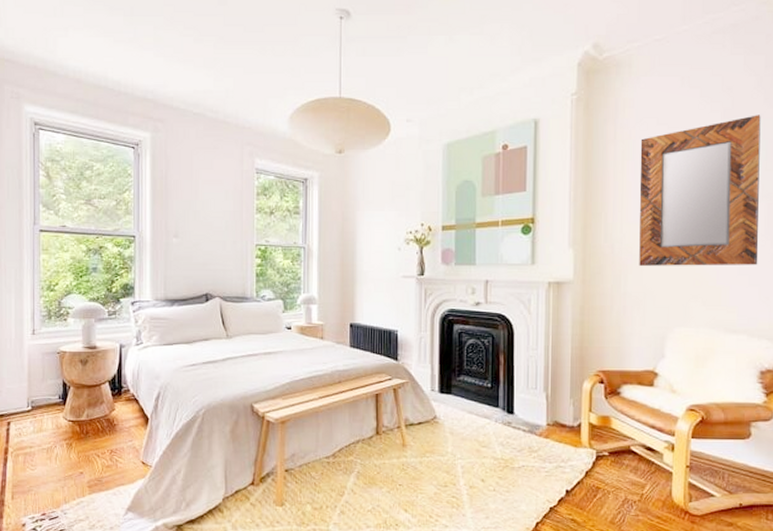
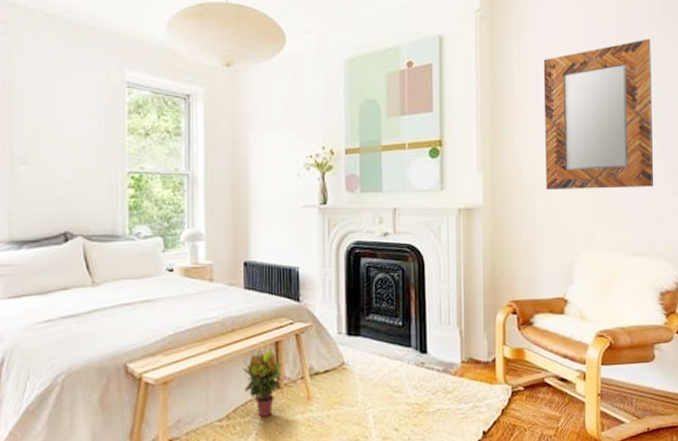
potted plant: none [347,398,381,459] -> present [243,348,283,418]

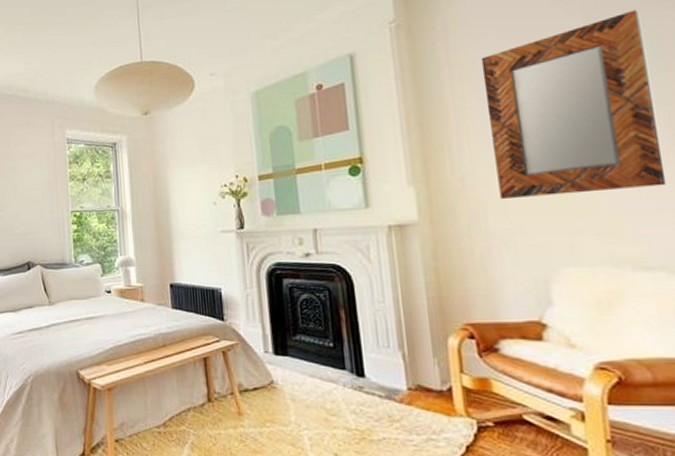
potted plant: present [243,348,283,418] -> none [175,363,213,428]

